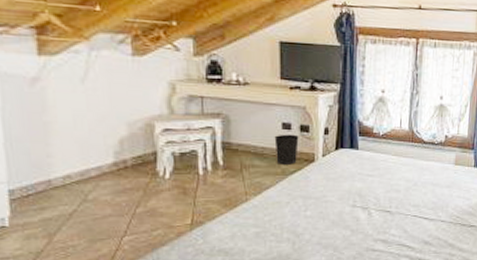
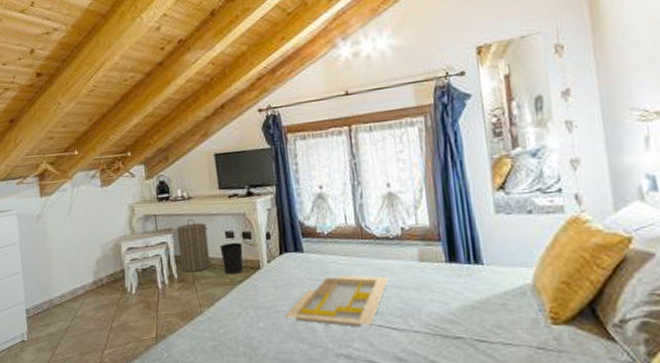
laundry hamper: none [226,105,263,160] -> present [176,218,211,273]
serving tray: none [333,172,428,217] -> present [285,275,389,327]

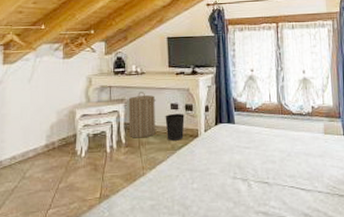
serving tray: present [285,275,389,327] -> none [216,143,301,188]

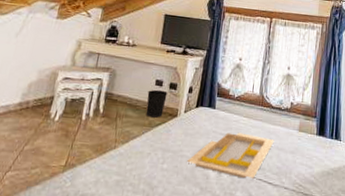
laundry hamper: present [128,91,156,138] -> none [107,62,142,110]
serving tray: none [216,143,301,188] -> present [187,132,274,179]

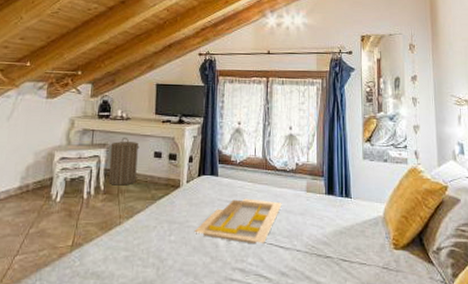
laundry hamper: none [107,62,142,110] -> present [108,137,140,186]
wastebasket: present [146,89,168,118] -> none [147,162,167,190]

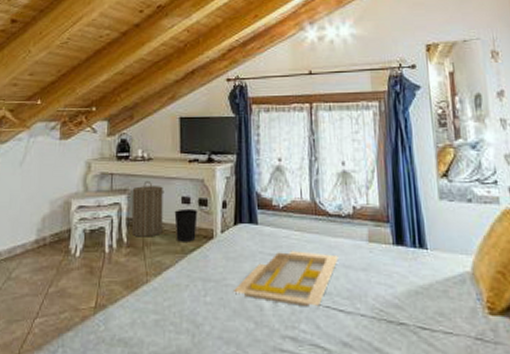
wastebasket: none [147,162,167,190] -> present [174,208,198,242]

